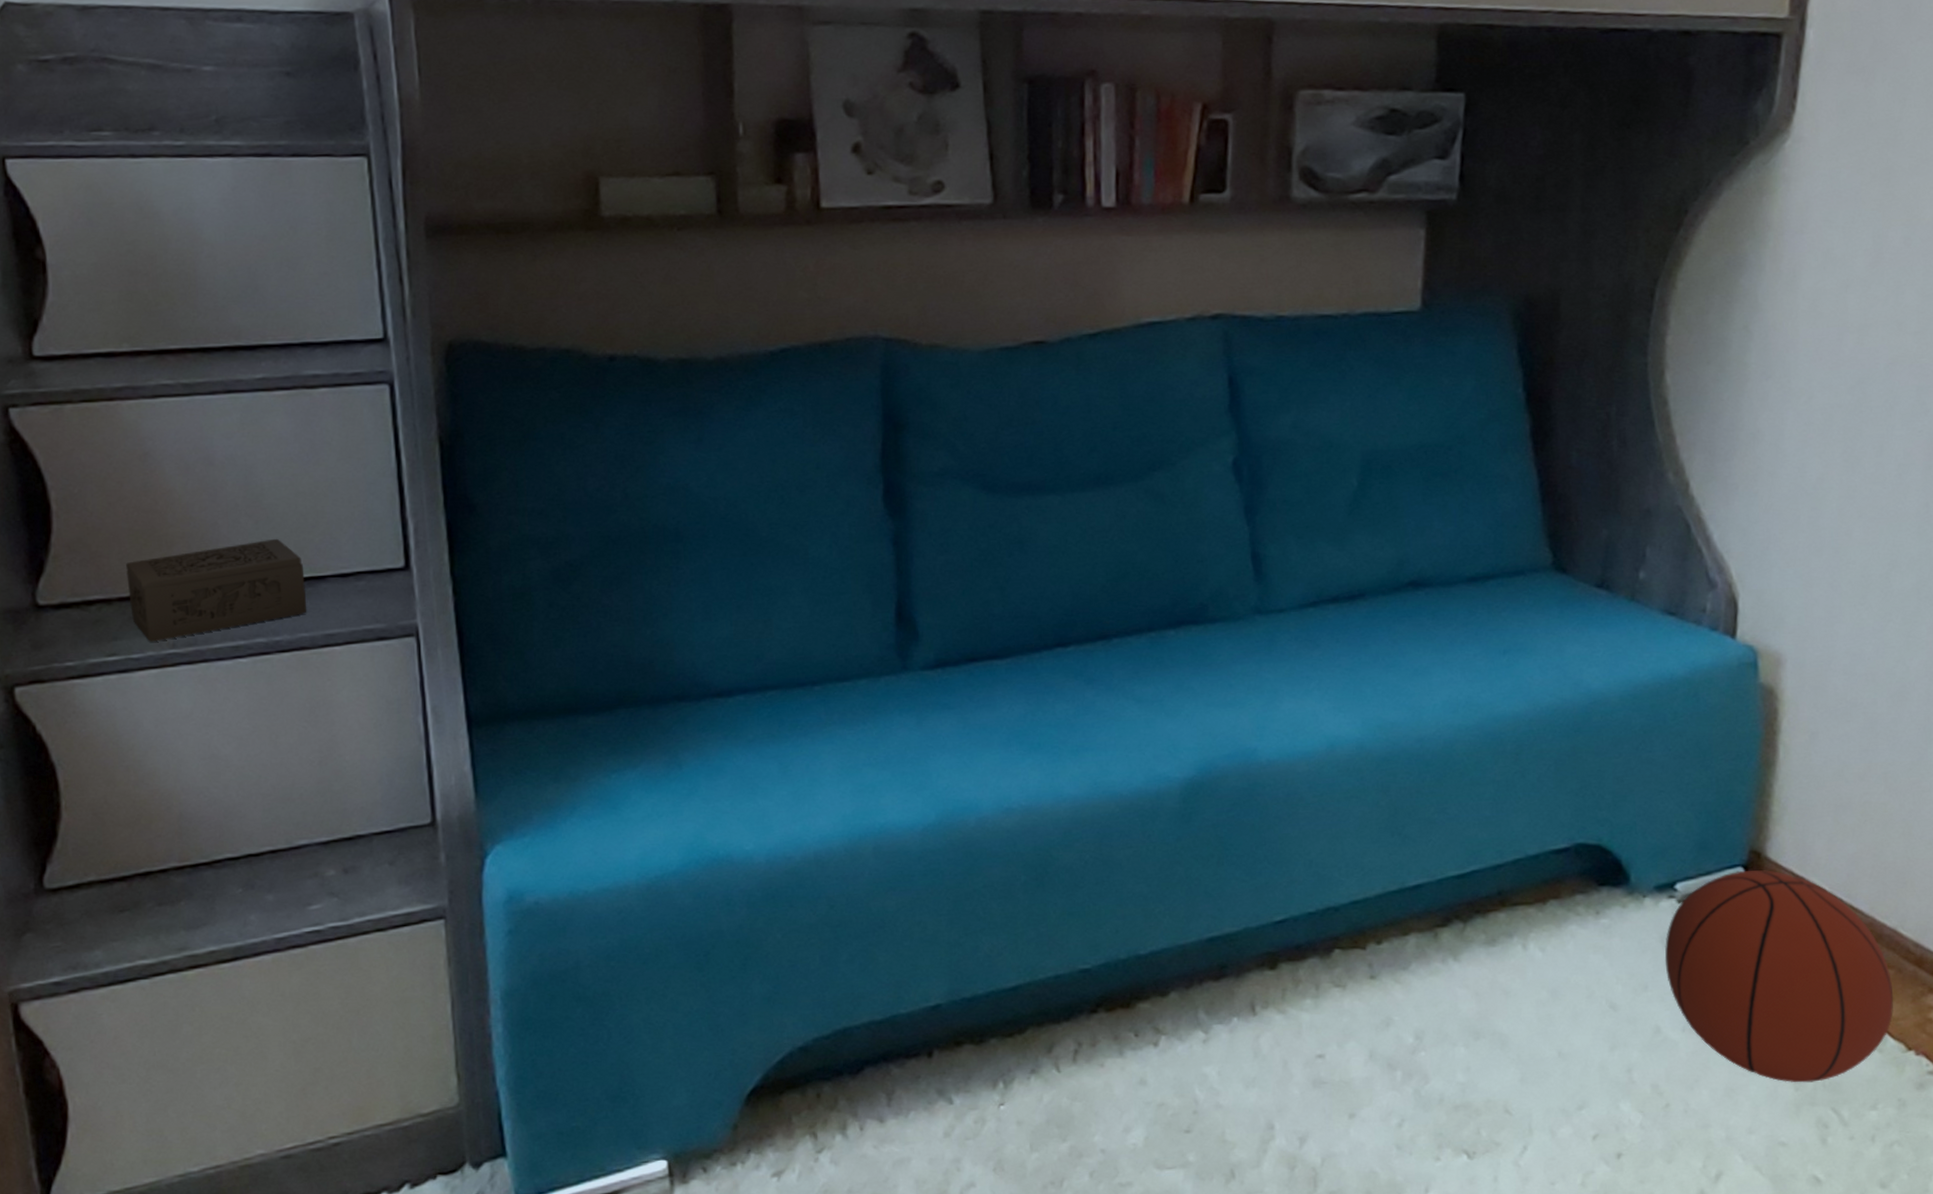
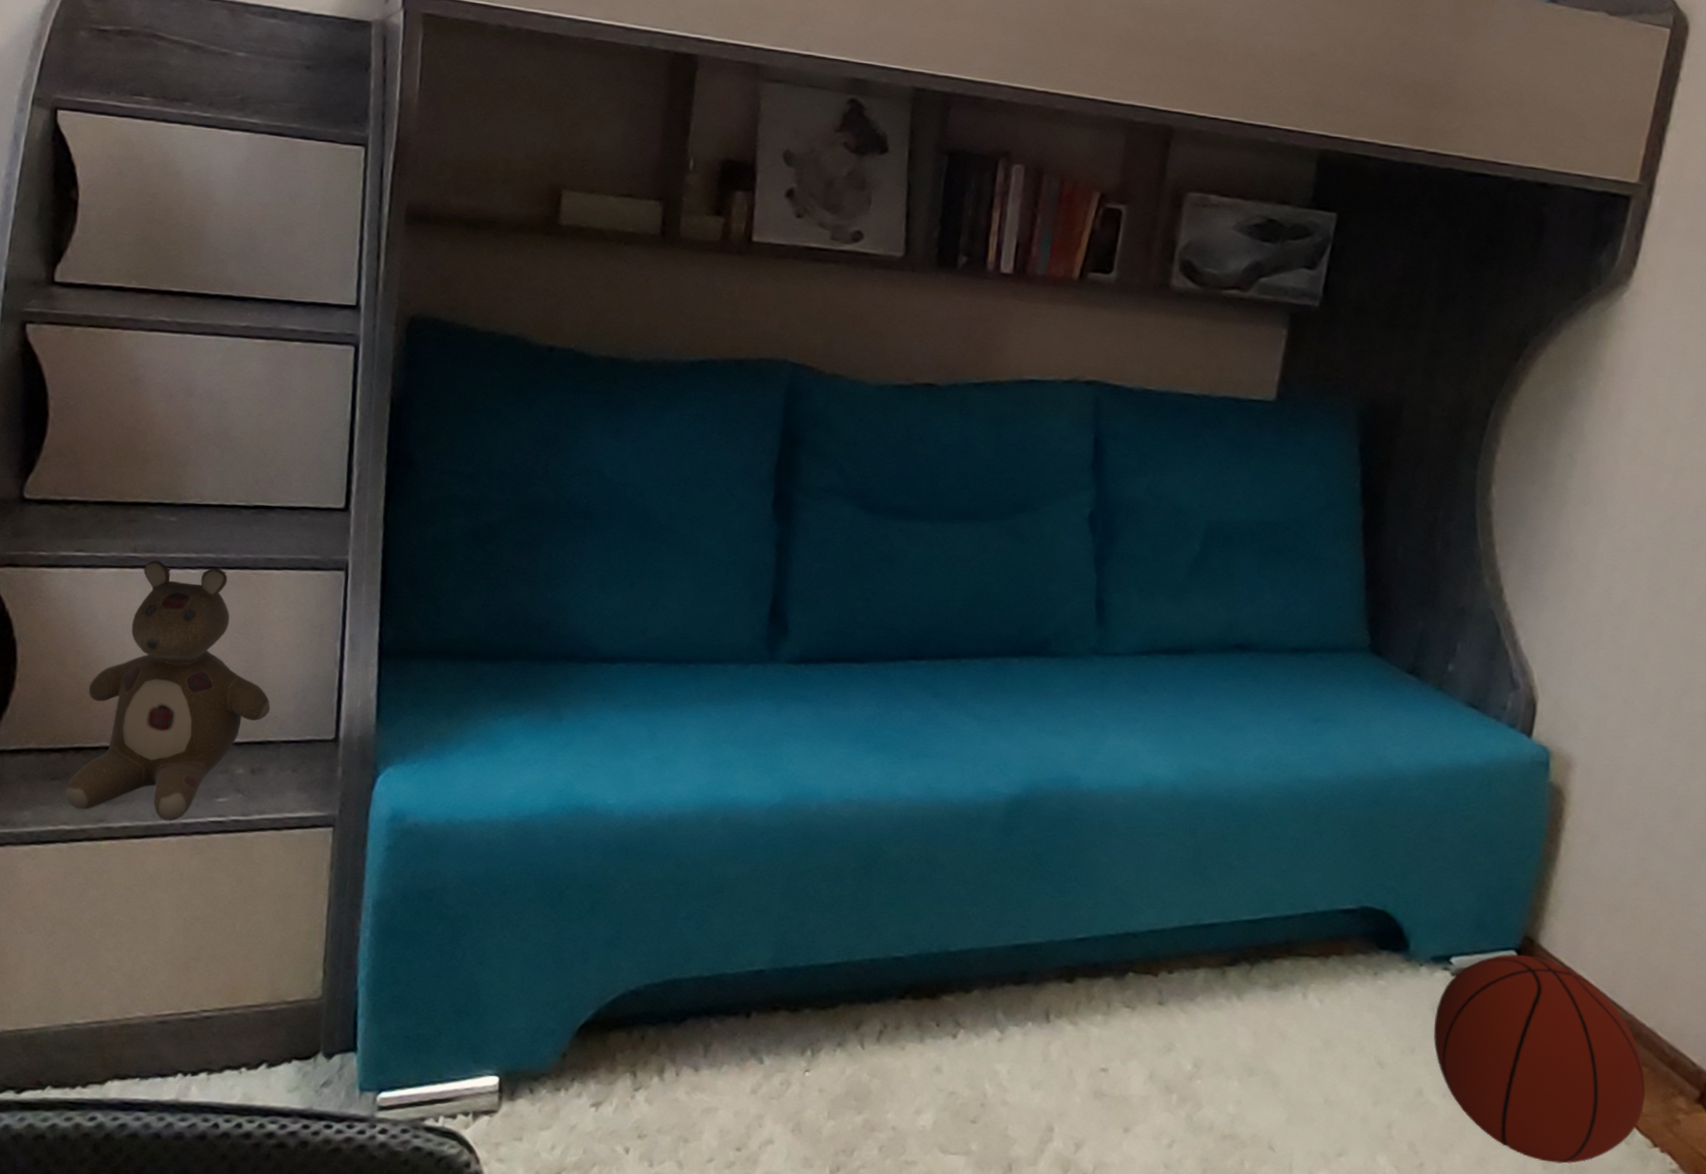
decorative box: present [126,538,307,642] -> none [102,468,257,544]
stuffed bear: none [138,653,354,940] -> present [65,560,270,821]

